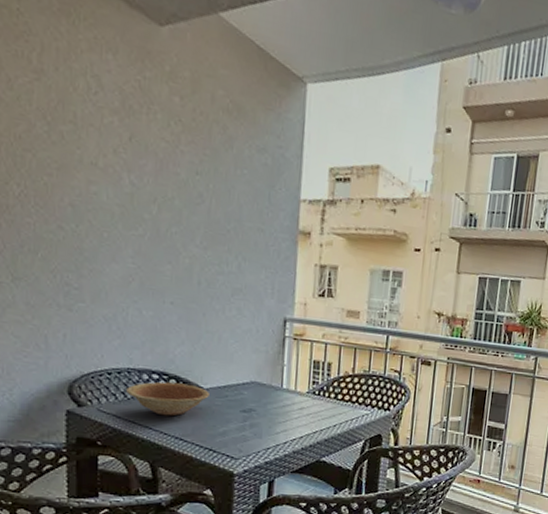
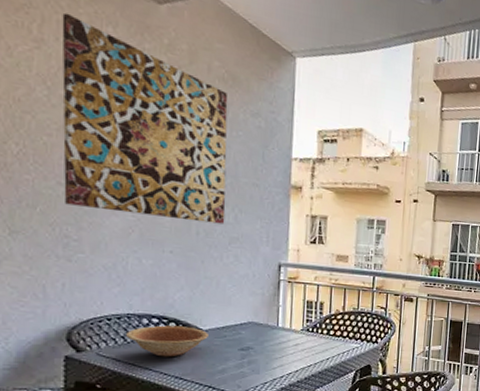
wall art: none [61,39,233,274] -> present [62,12,228,225]

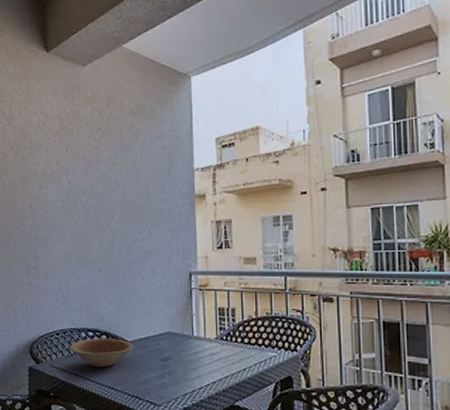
wall art: present [62,12,228,225] -> none [23,93,141,241]

